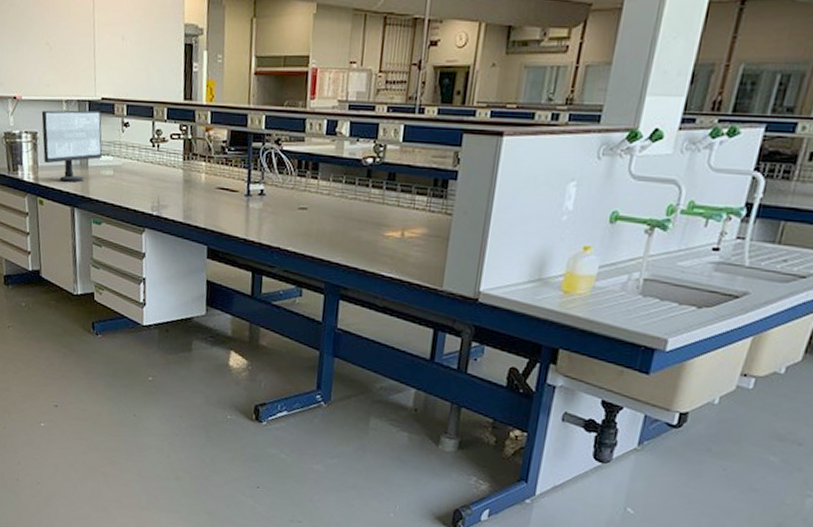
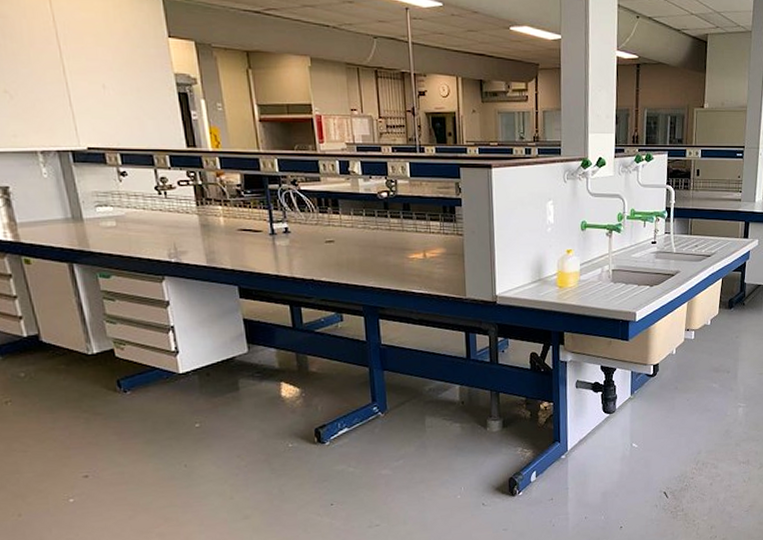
computer monitor: present [41,110,103,182] -> none [10,161,100,237]

